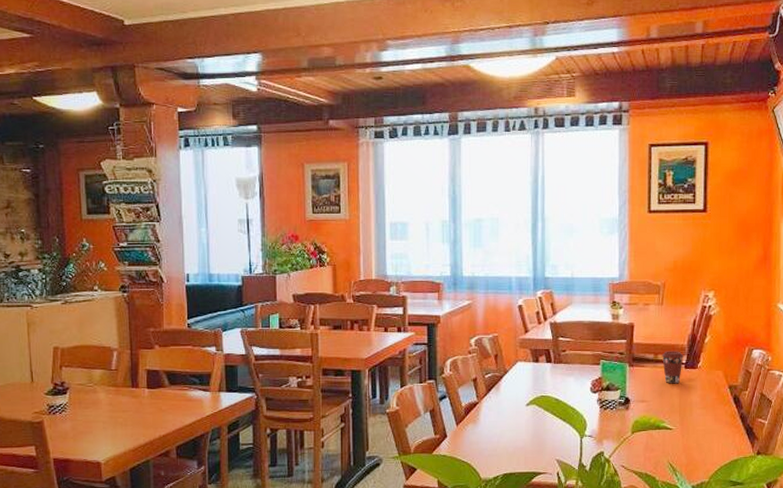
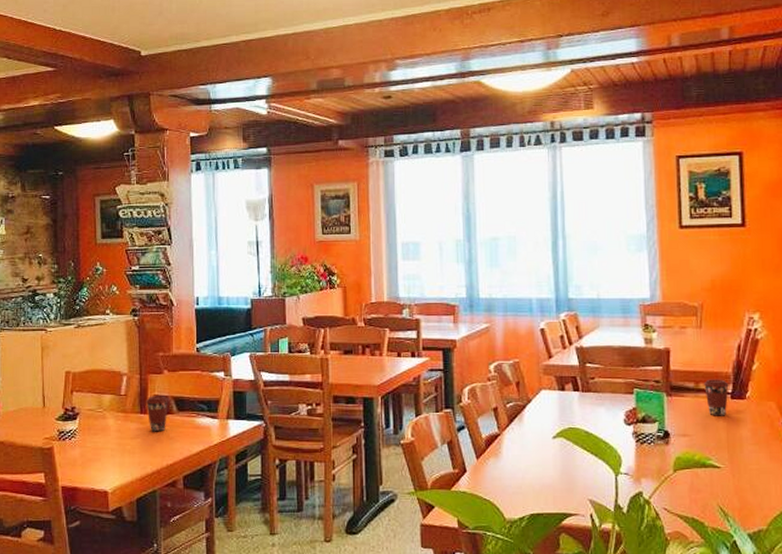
coffee cup: none [136,370,160,405] -> present [145,396,168,432]

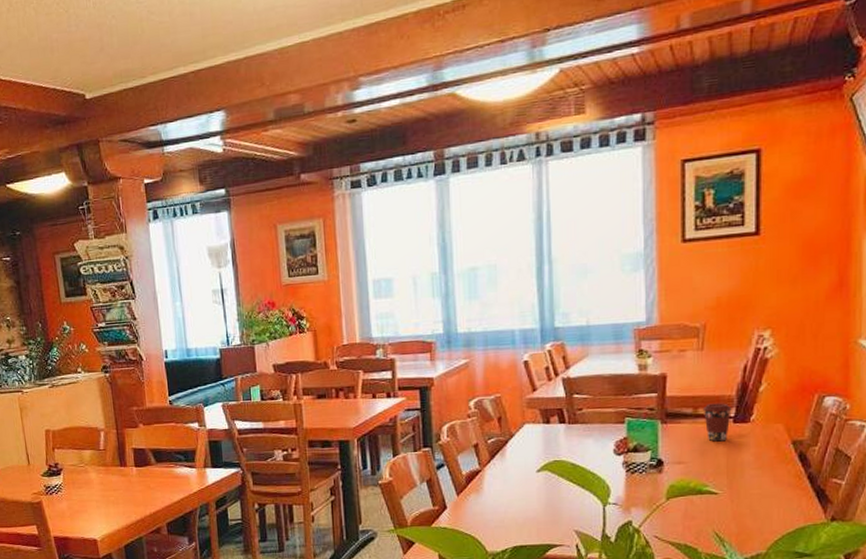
coffee cup: present [145,396,168,432] -> none [124,448,147,483]

